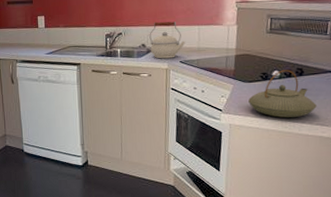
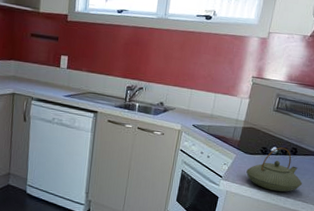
kettle: present [149,21,185,59] -> none [168,82,201,121]

